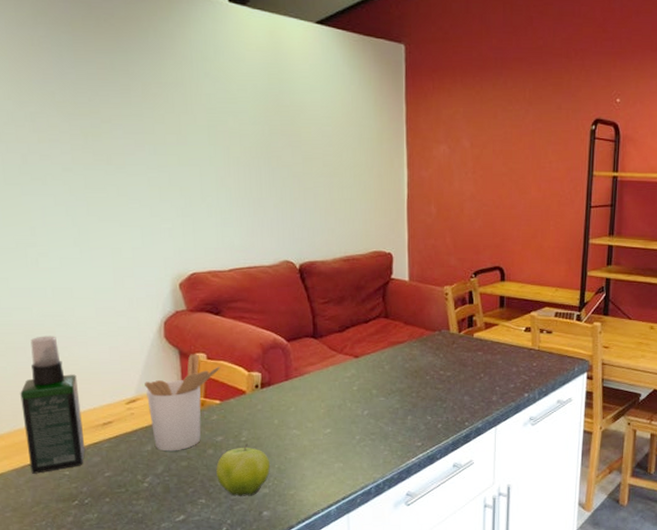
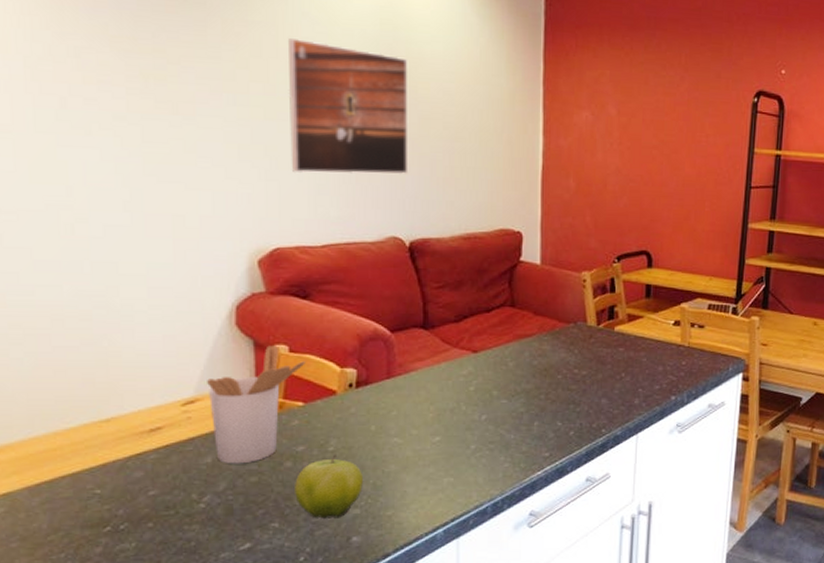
spray bottle: present [20,336,86,474] -> none [40,320,125,493]
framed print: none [195,96,296,210] -> present [288,38,409,175]

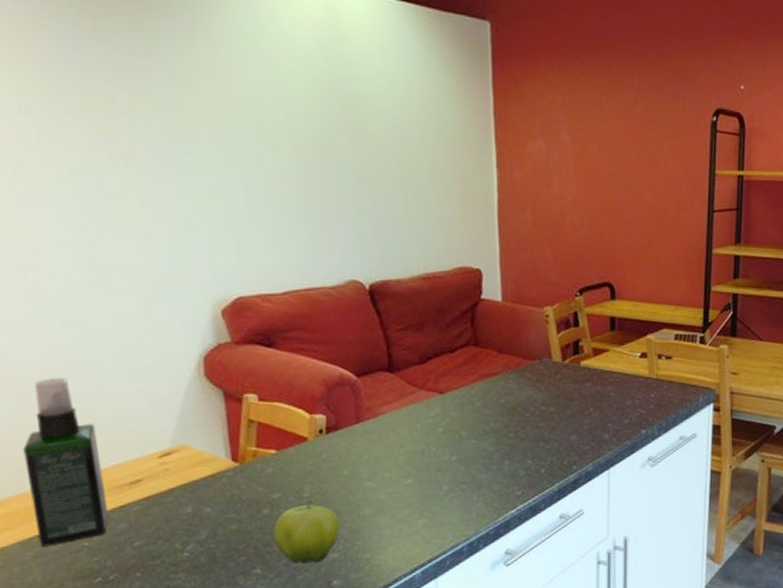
spray bottle: none [40,320,125,493] -> present [23,377,109,547]
utensil holder: present [207,345,305,464] -> none [181,395,275,514]
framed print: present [288,38,409,175] -> none [235,83,364,221]

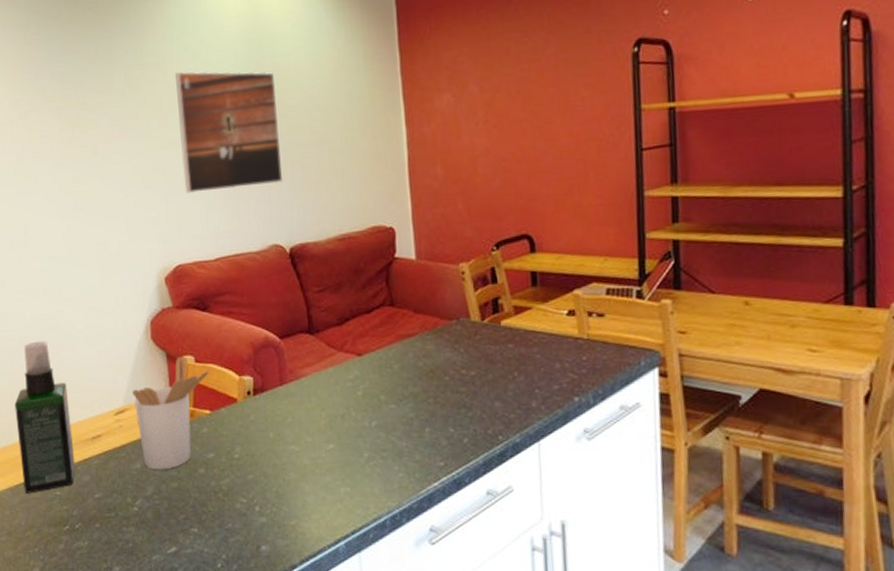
utensil holder: none [181,395,275,514] -> present [132,356,209,470]
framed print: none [235,83,364,221] -> present [175,71,283,194]
fruit: present [273,500,340,564] -> none [208,461,267,526]

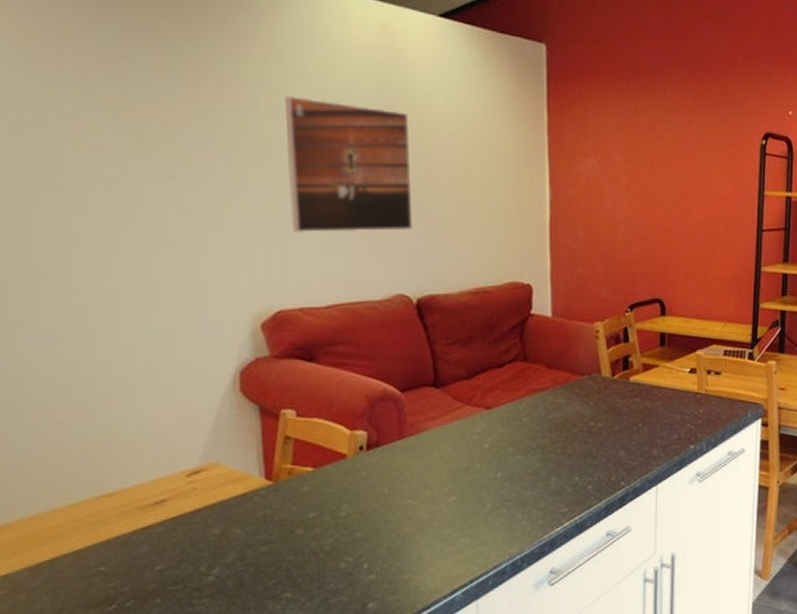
spray bottle: present [14,341,76,494] -> none [38,392,129,573]
utensil holder: present [132,356,209,470] -> none [212,410,314,535]

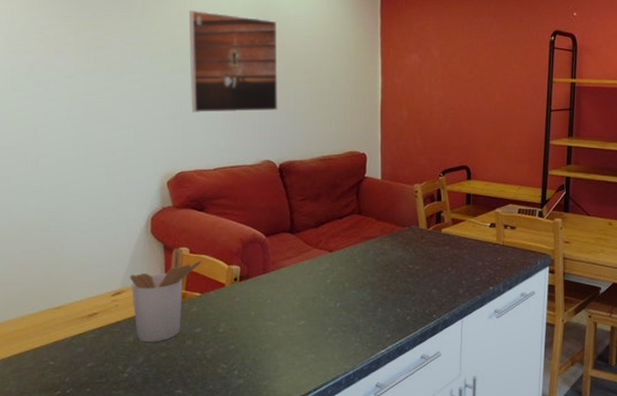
utensil holder: none [212,410,314,535] -> present [130,248,202,342]

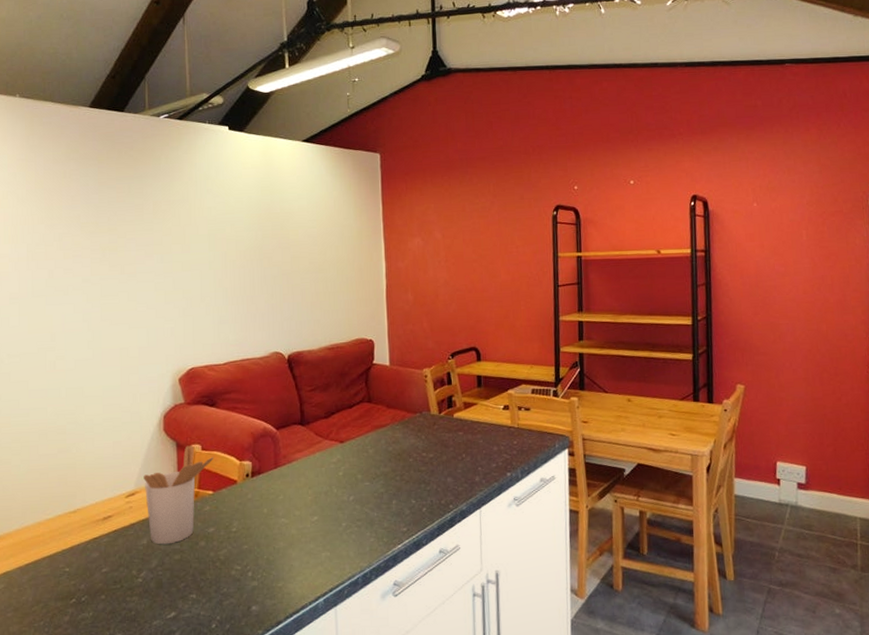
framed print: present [189,11,278,114] -> none [198,209,285,309]

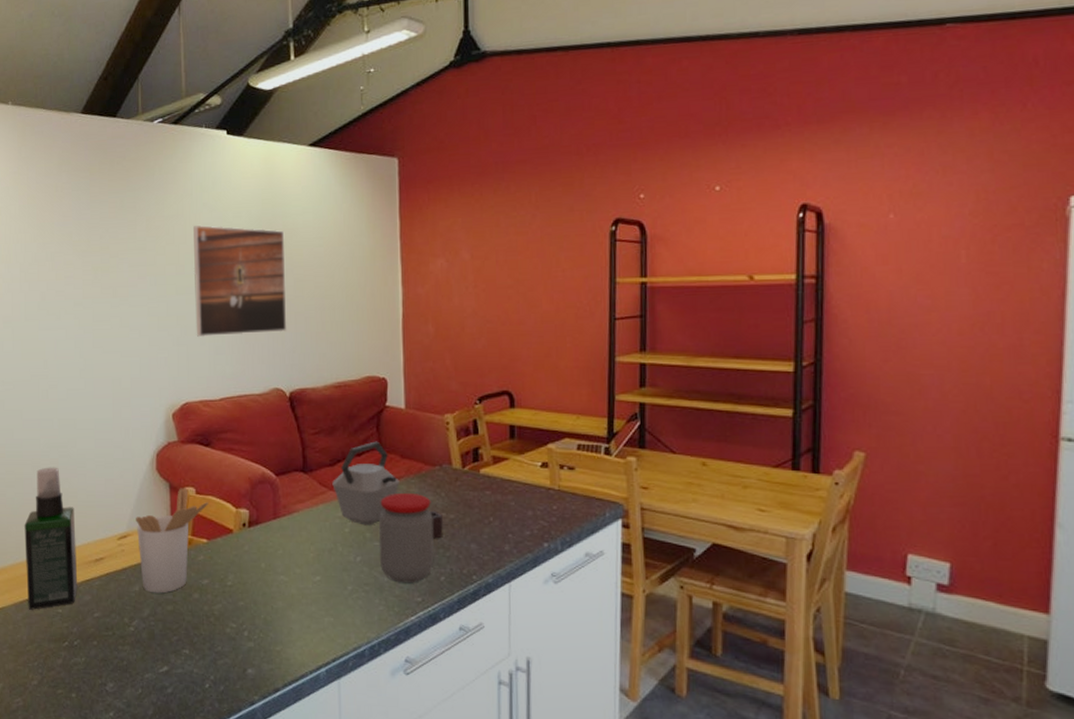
spray bottle: none [30,433,86,572] -> present [24,467,78,610]
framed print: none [198,209,285,309] -> present [193,225,287,338]
kettle: none [327,394,424,476] -> present [332,441,443,539]
jar: none [369,437,417,517] -> present [379,492,434,583]

